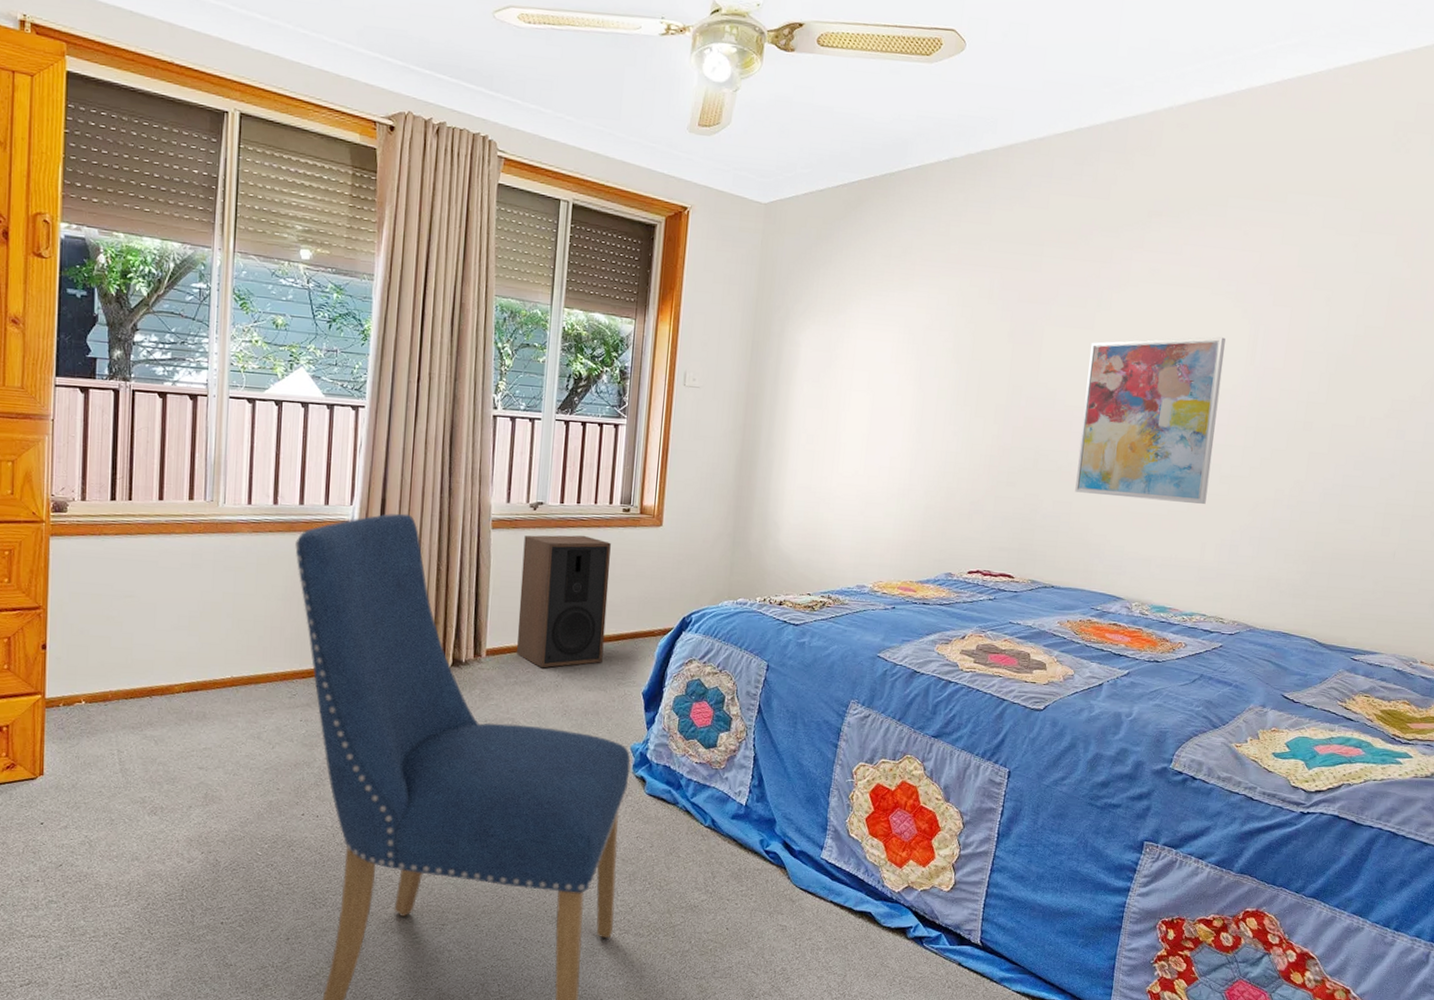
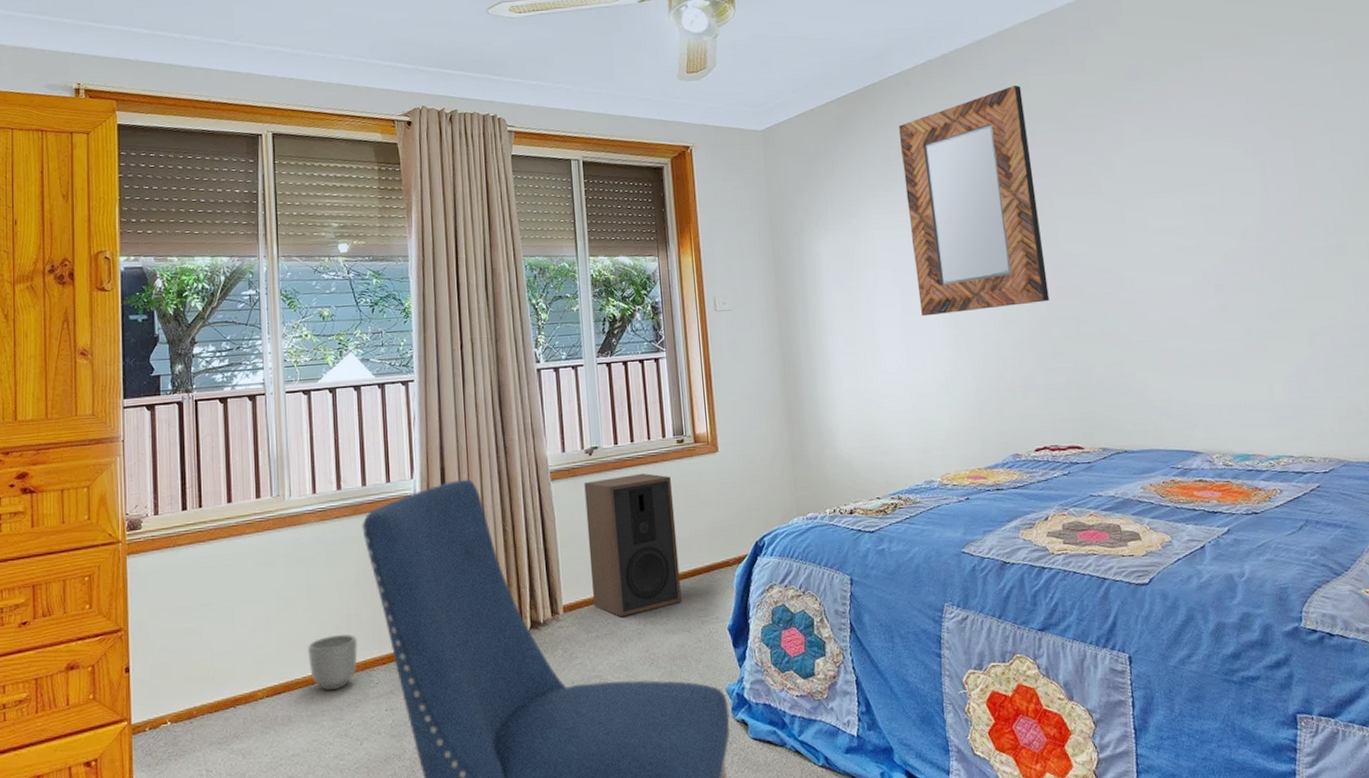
planter: none [228,643,280,695] -> present [308,634,358,691]
home mirror: none [888,200,1040,431] -> present [899,85,1050,317]
wall art: present [1075,337,1226,504] -> none [1102,178,1260,352]

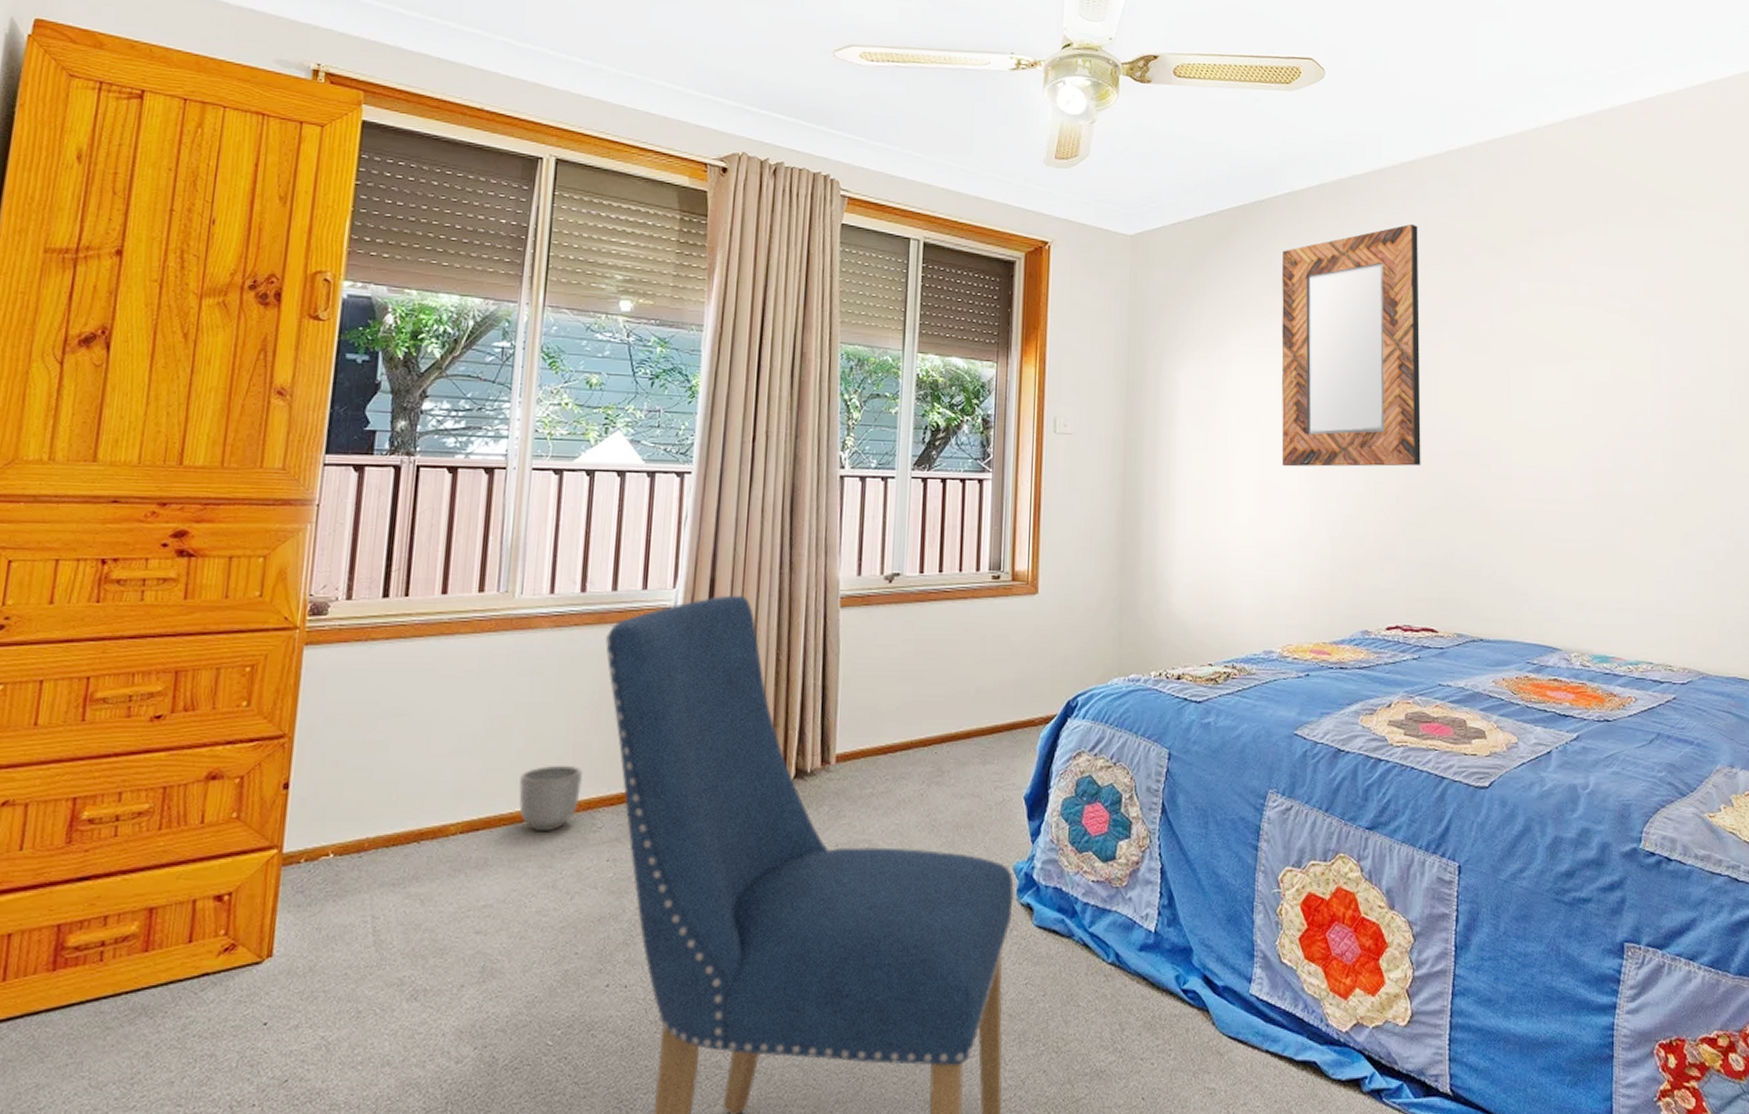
speaker: present [584,473,682,617] -> none [873,609,980,774]

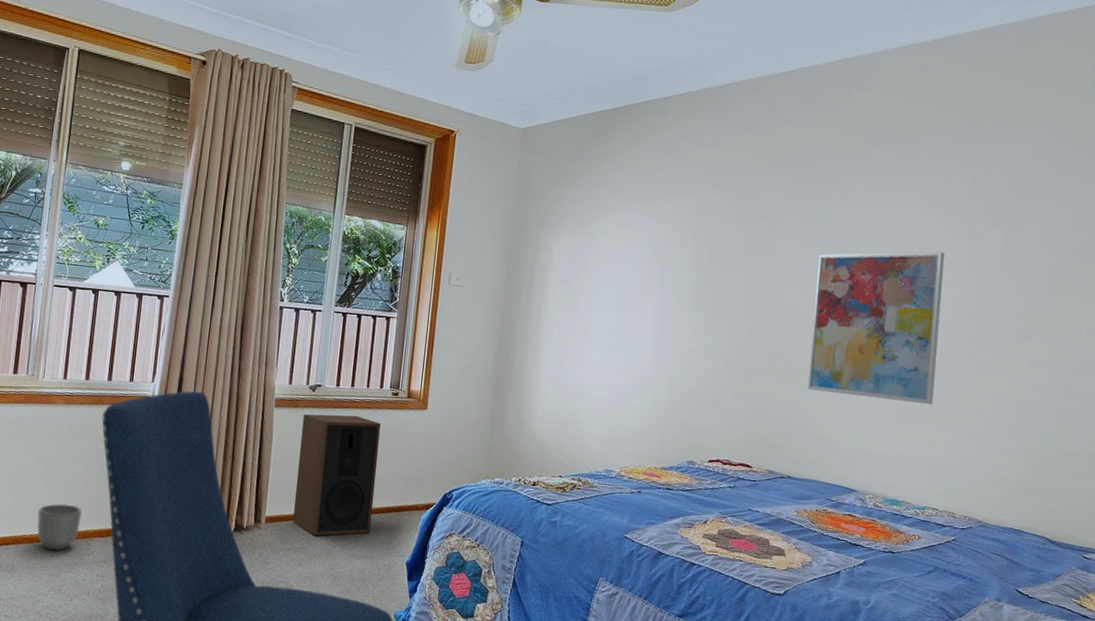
speaker: none [873,609,980,774] -> present [293,414,381,536]
home mirror: present [1281,223,1421,467] -> none [633,129,769,332]
wall art: none [1488,356,1633,537] -> present [808,251,945,404]

